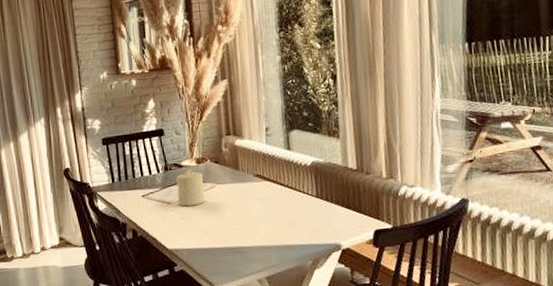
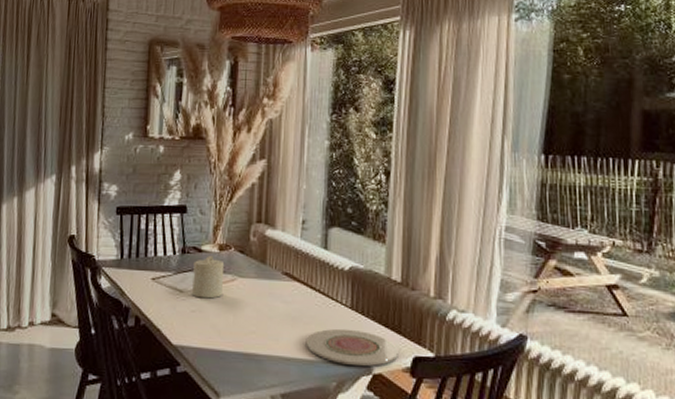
plate: none [281,214,362,245] -> present [306,328,398,367]

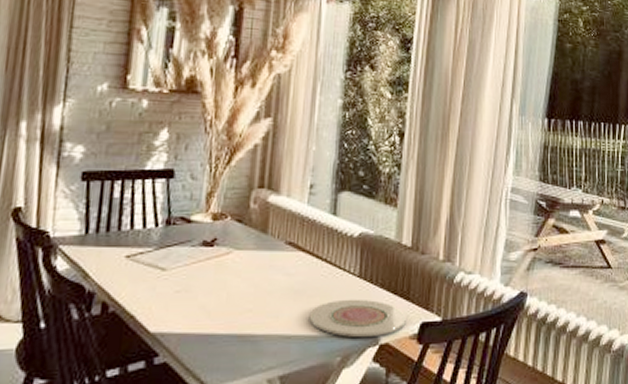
candle: present [191,256,225,299] -> none [175,227,219,276]

